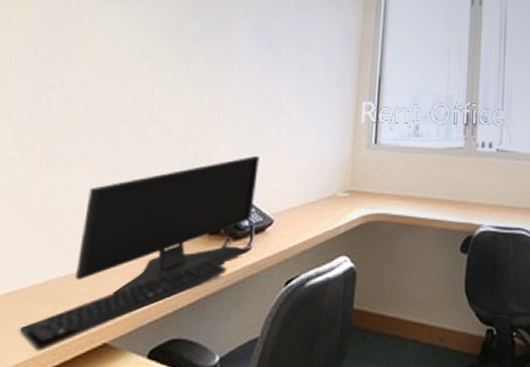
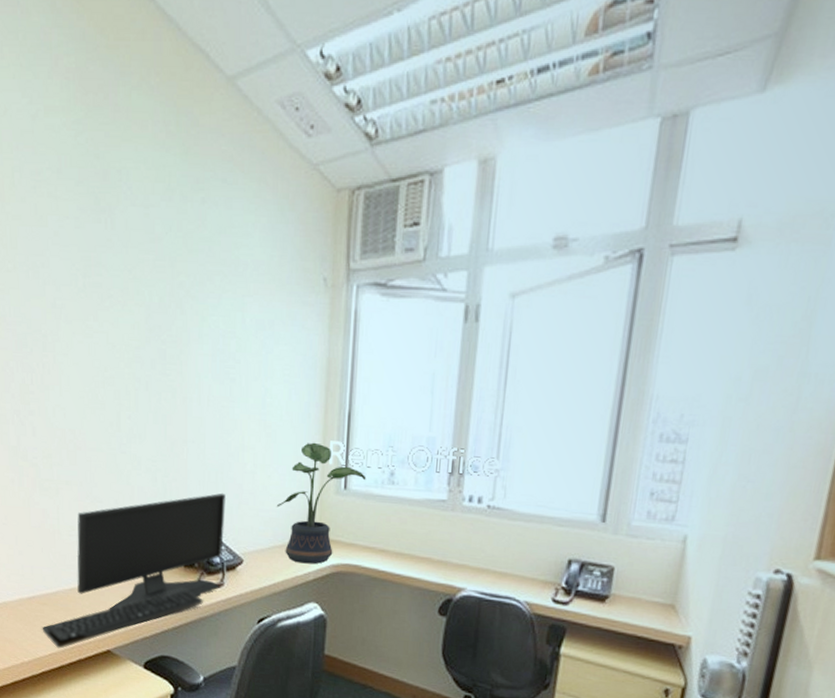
potted plant: none [310,104,395,218] -> present [276,442,366,564]

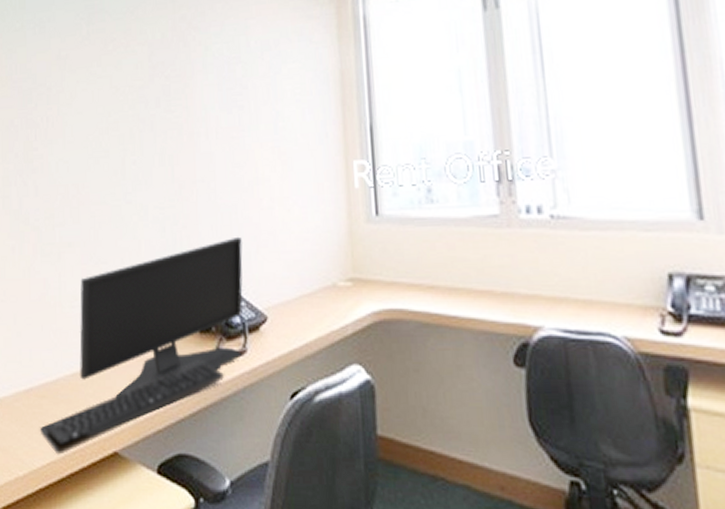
potted plant: present [276,442,366,564] -> none [299,164,400,314]

